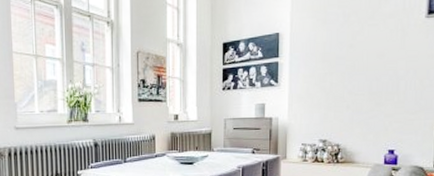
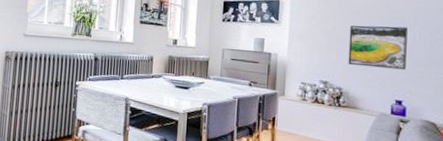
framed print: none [345,77,400,121] -> present [348,25,408,70]

